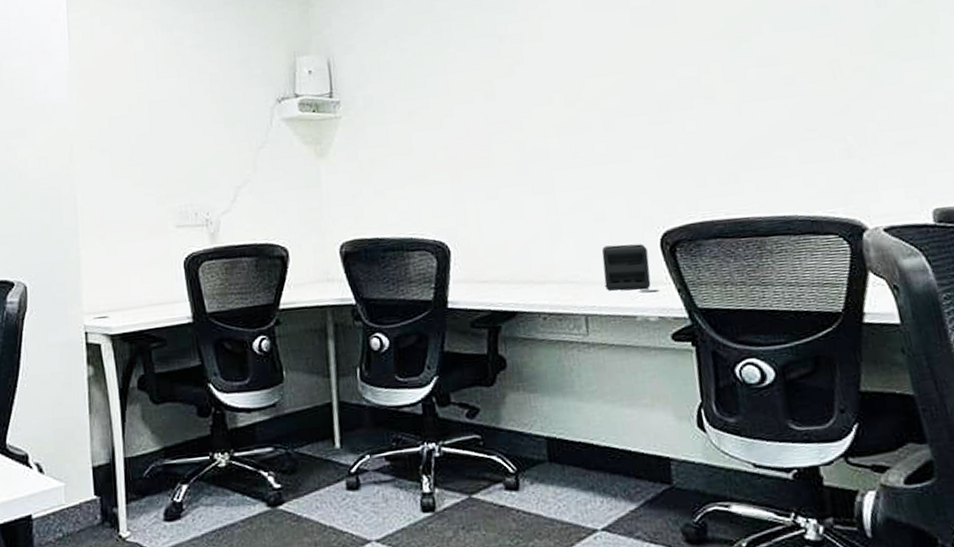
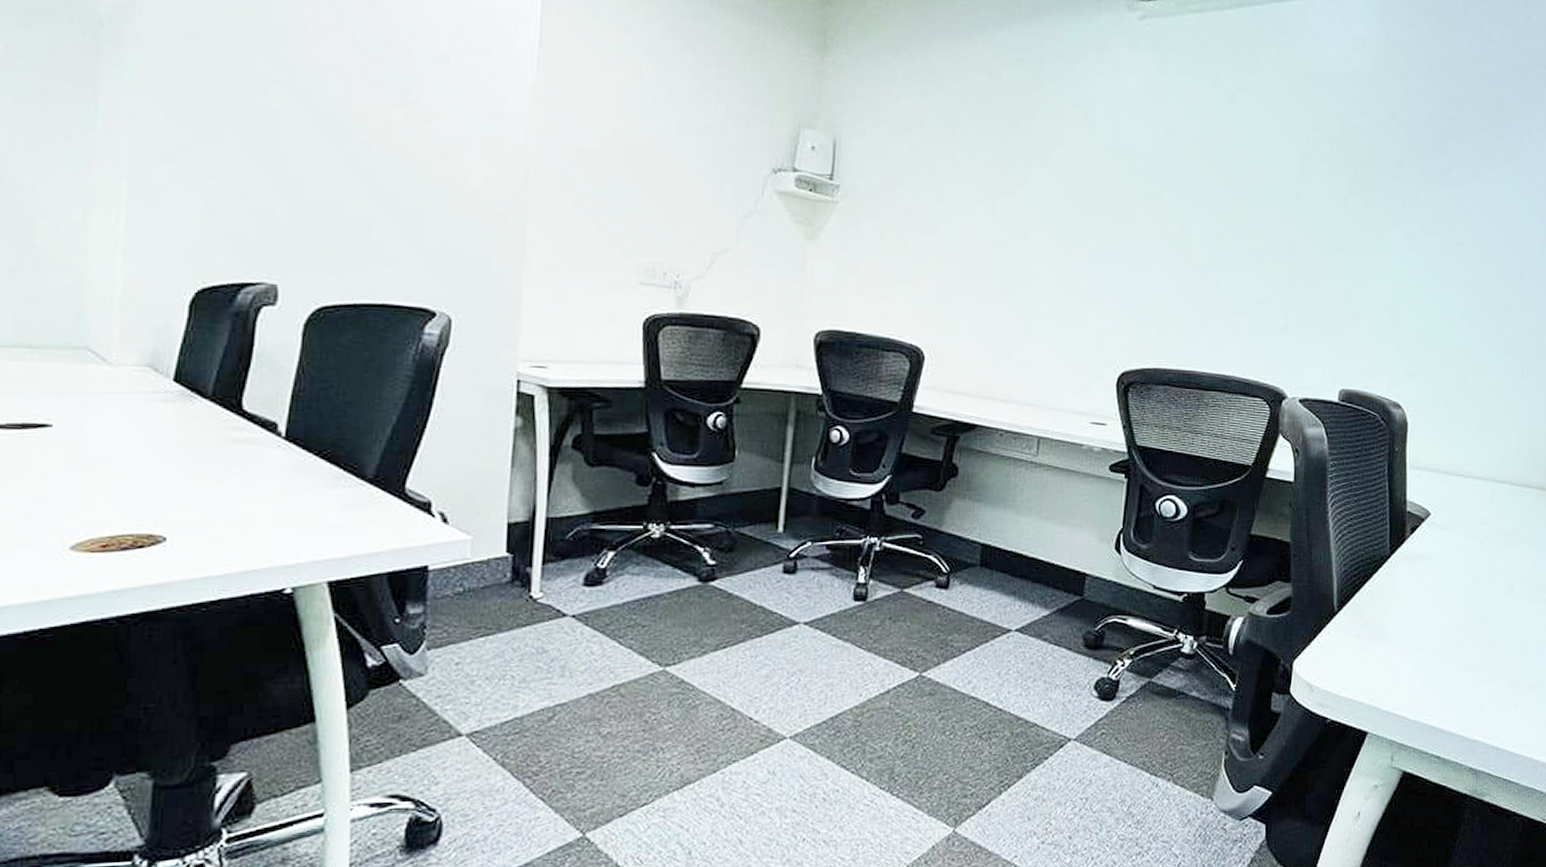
desk organizer: present [602,243,651,291] -> none [1061,376,1104,421]

